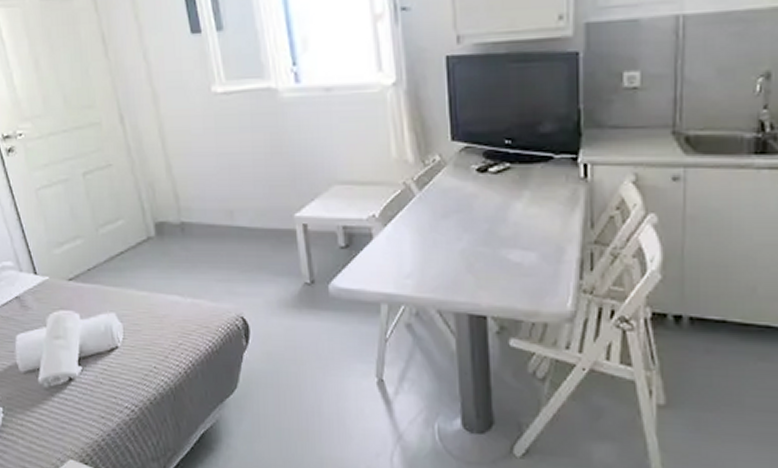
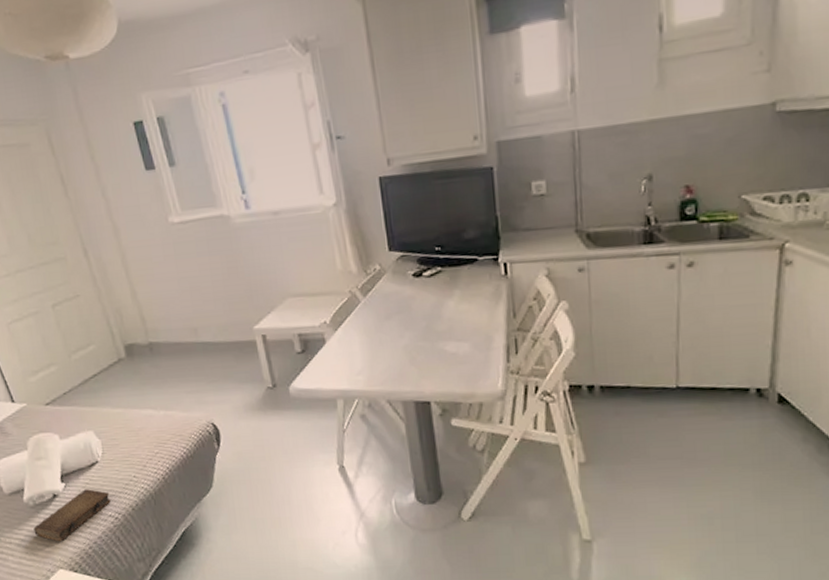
book: none [46,375,128,430] -> present [33,489,111,542]

